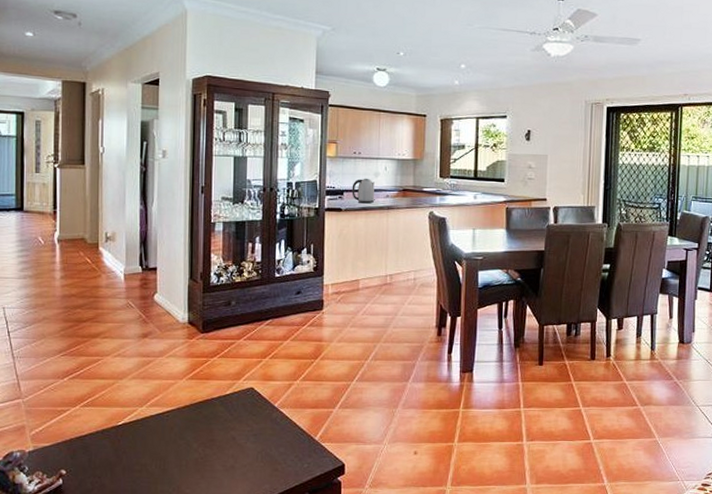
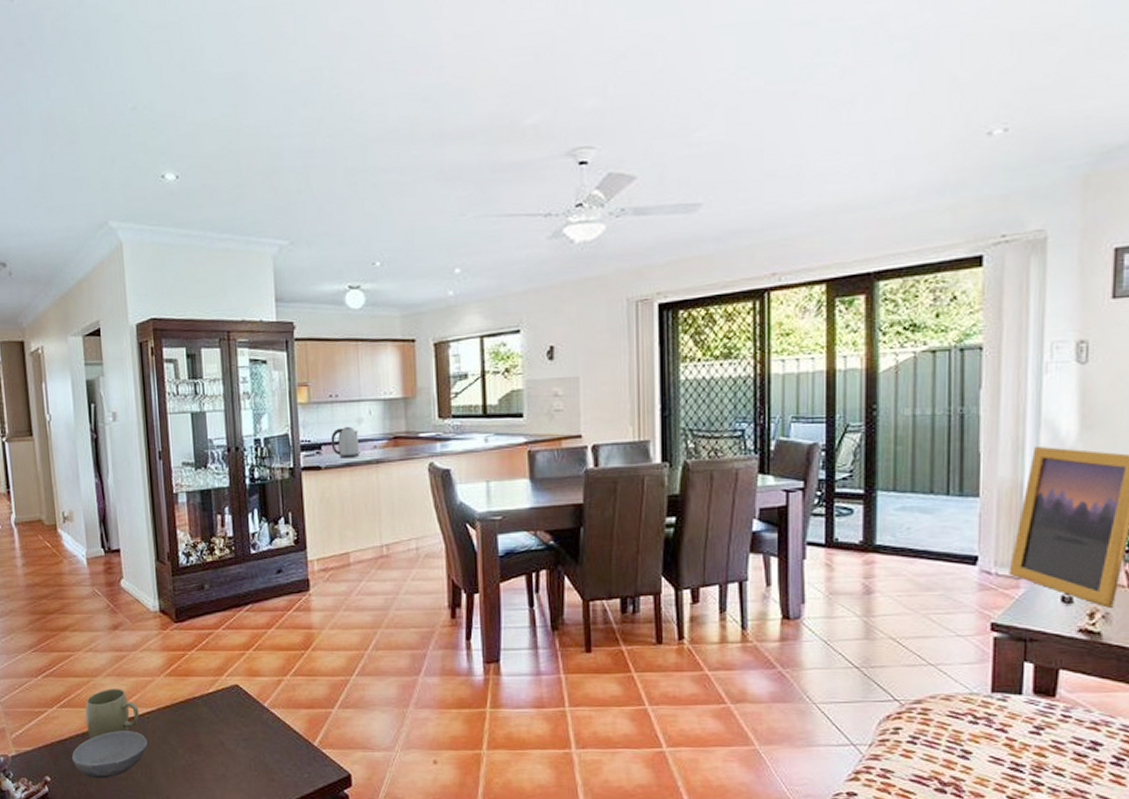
bowl: none [89,427,165,471] -> present [71,730,148,779]
mug: none [107,390,159,436] -> present [85,689,139,740]

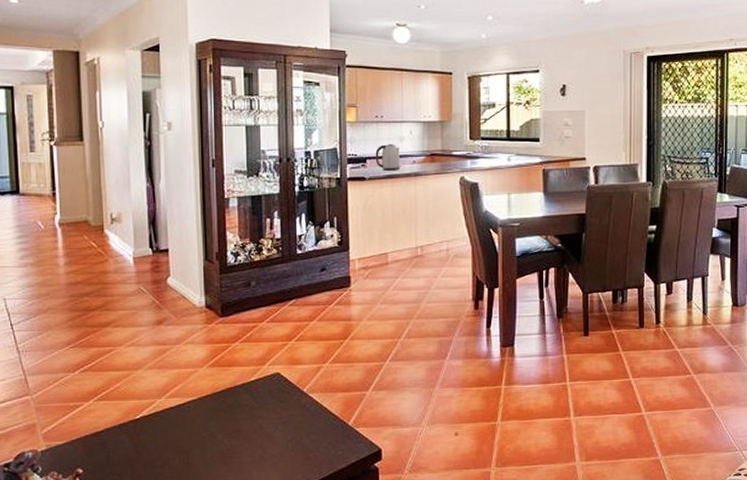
bowl: present [71,730,148,779] -> none [106,420,187,468]
mug: present [85,689,139,740] -> none [123,380,180,431]

